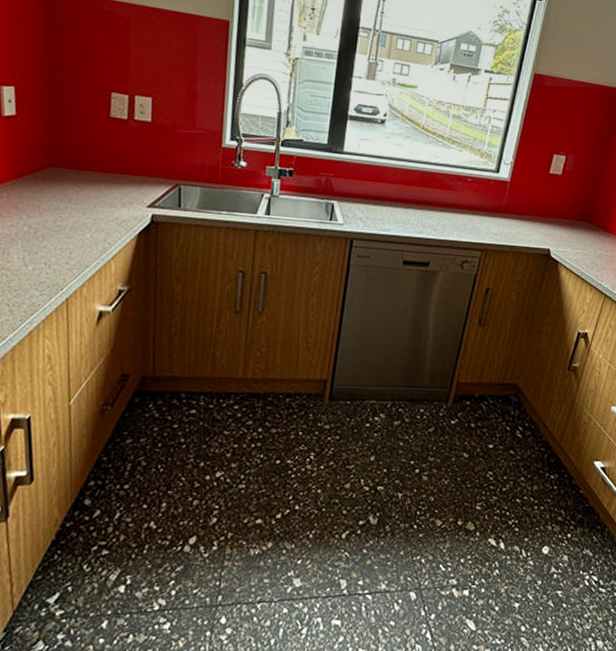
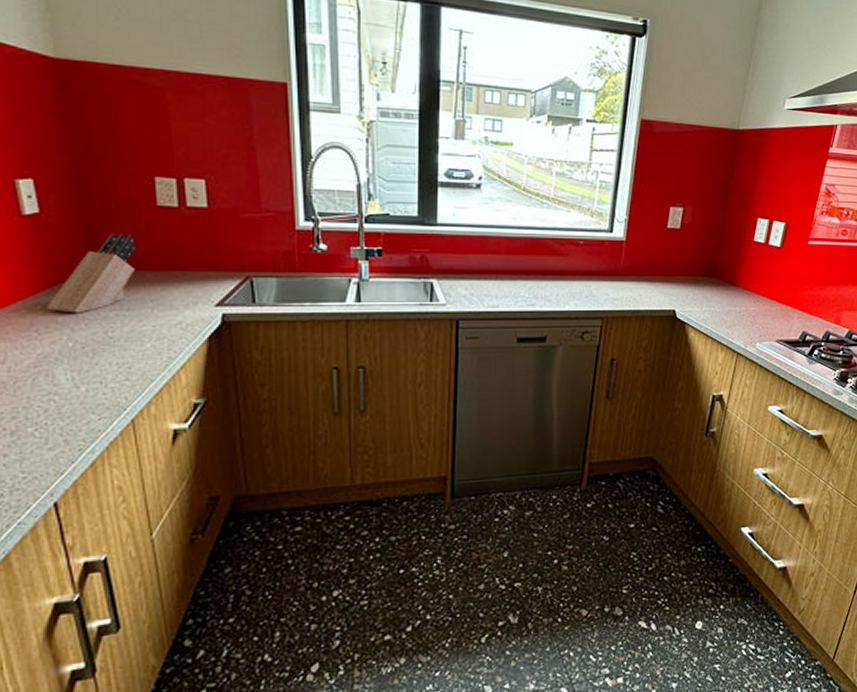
knife block: none [10,137,89,203] -> present [46,233,136,314]

